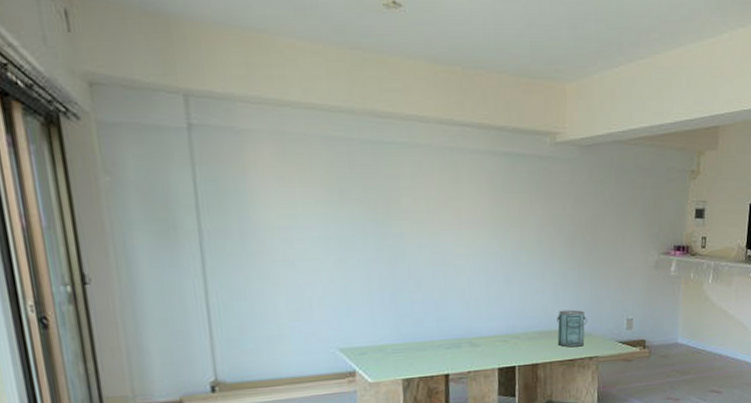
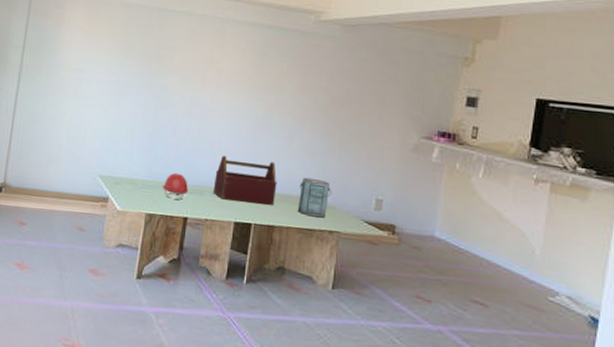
hard hat: none [415,329,446,359] -> present [162,172,189,200]
toolbox: none [471,300,536,348] -> present [213,155,277,205]

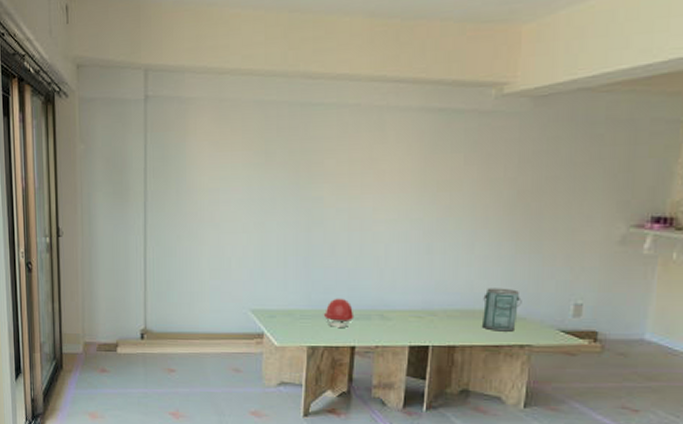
toolbox: present [213,155,277,205] -> none [382,272,457,323]

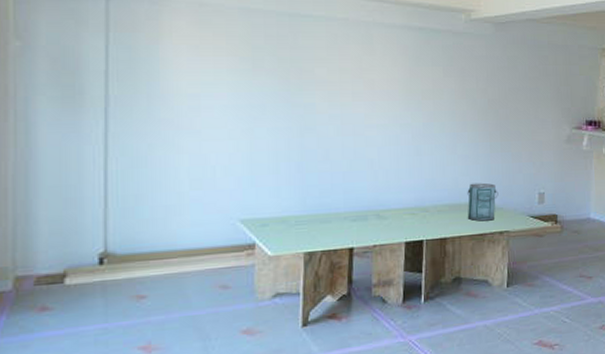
hard hat: present [323,298,354,329] -> none [319,201,351,232]

